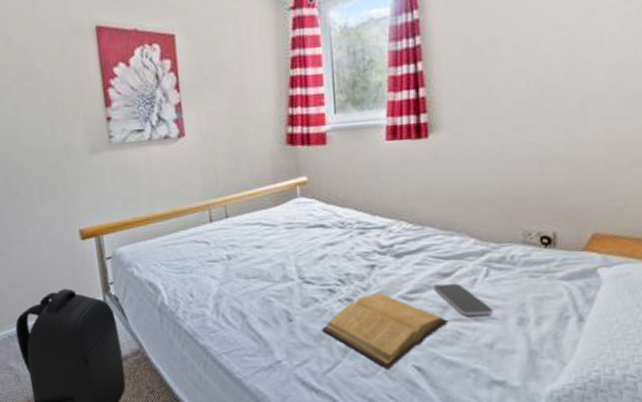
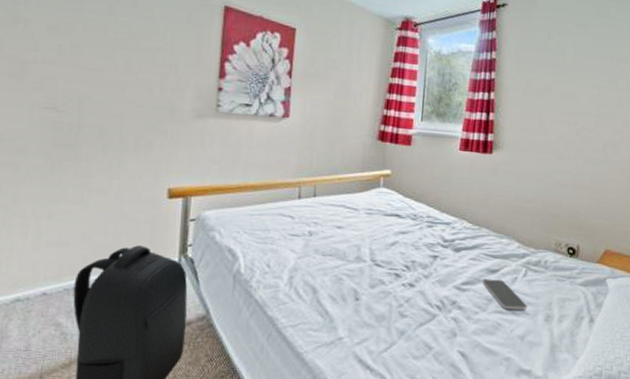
book: present [321,293,449,369] -> none [383,281,491,353]

